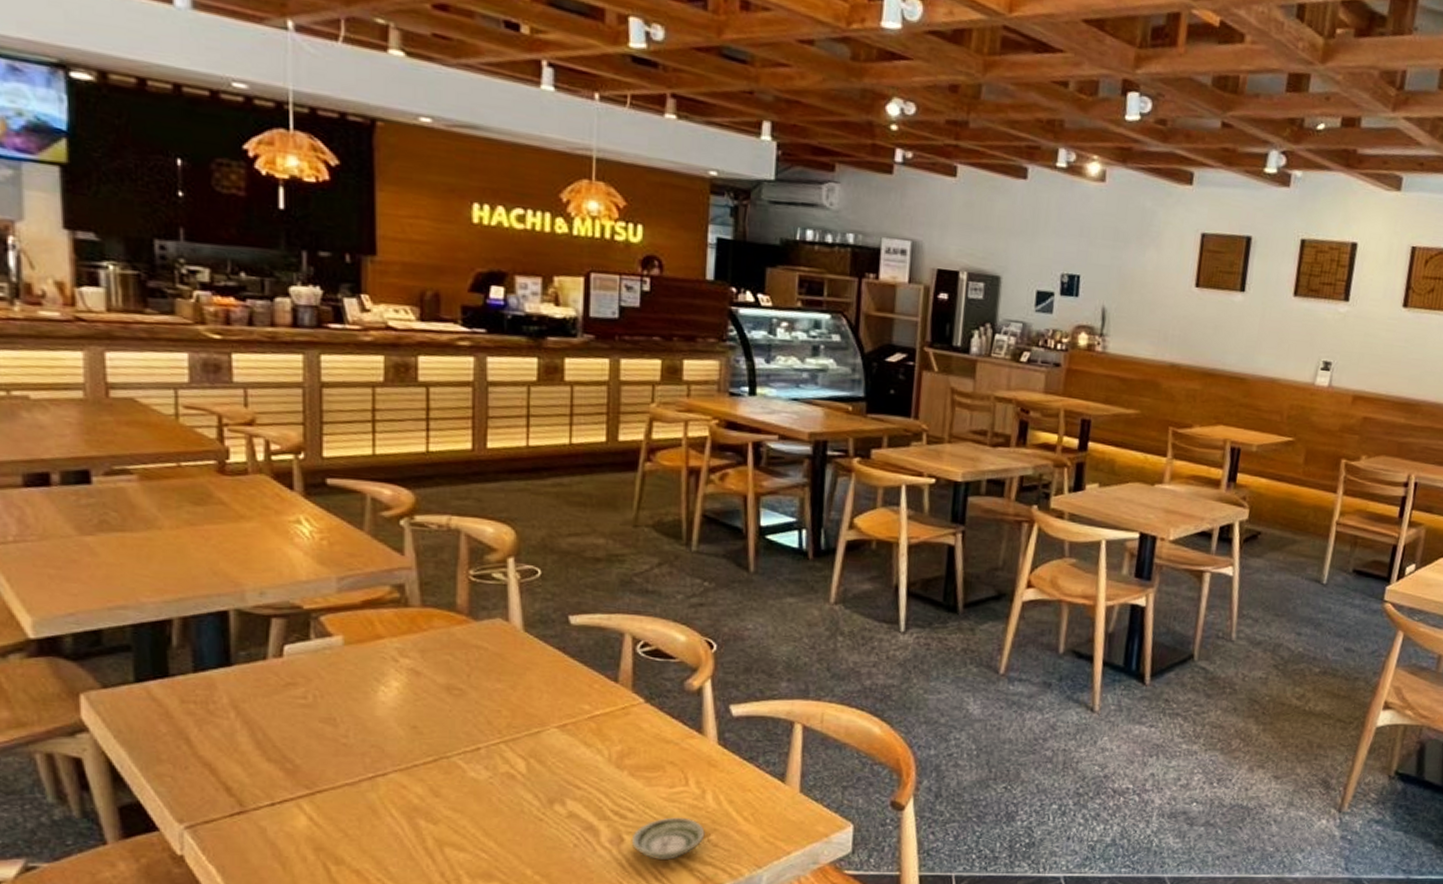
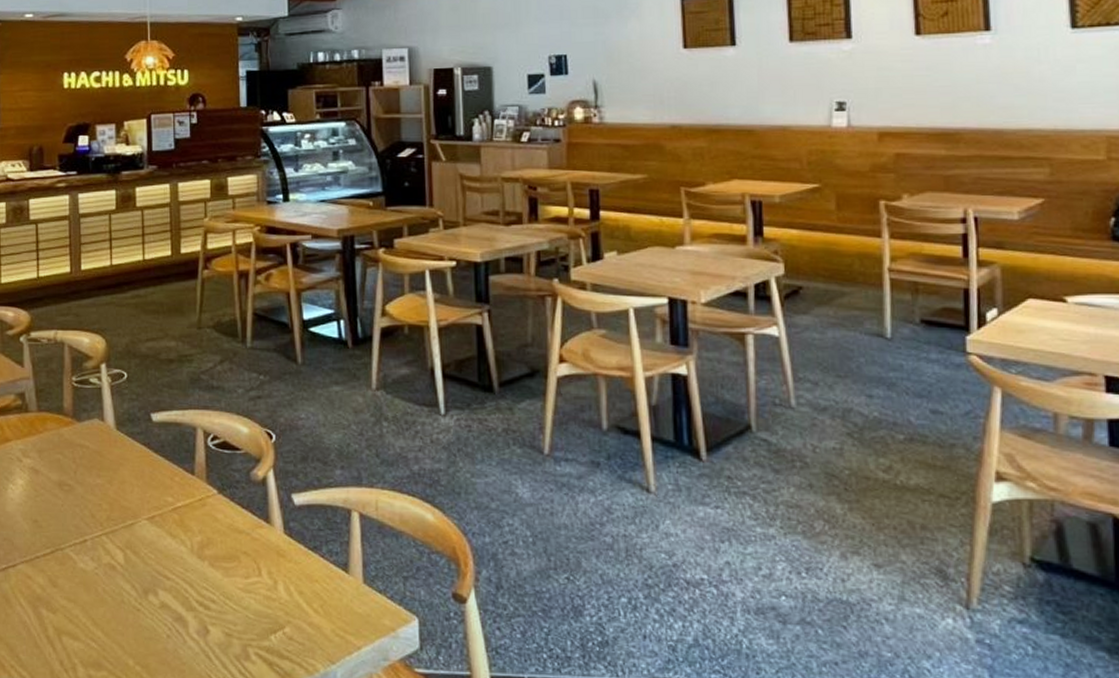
saucer: present [631,817,705,860] -> none [215,608,280,653]

